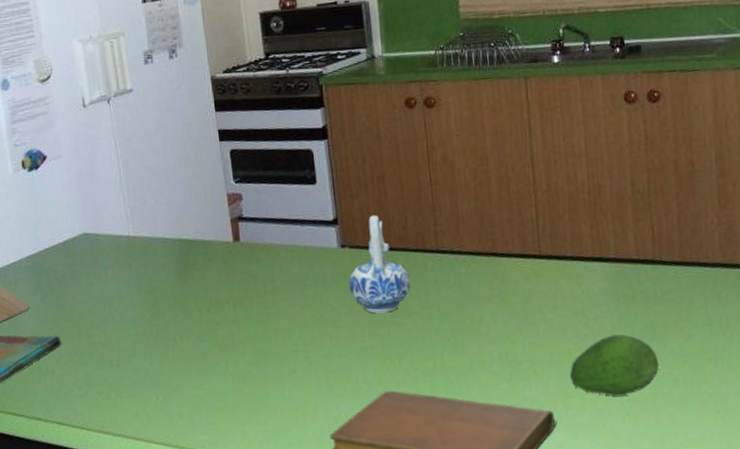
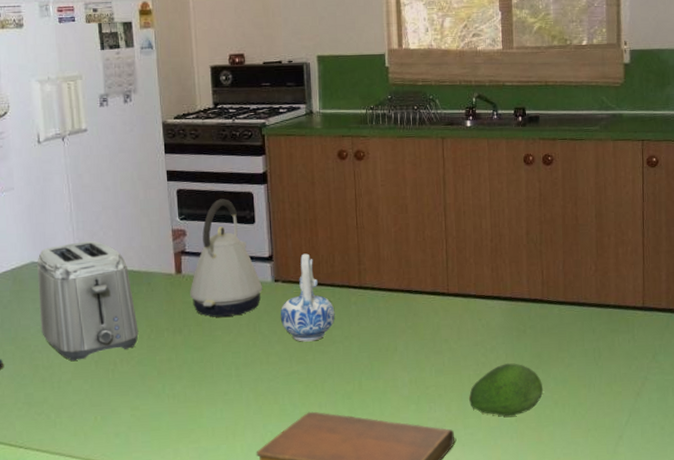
toaster: none [89,209,198,338] -> present [37,241,139,362]
kettle: none [249,158,328,288] -> present [190,199,262,317]

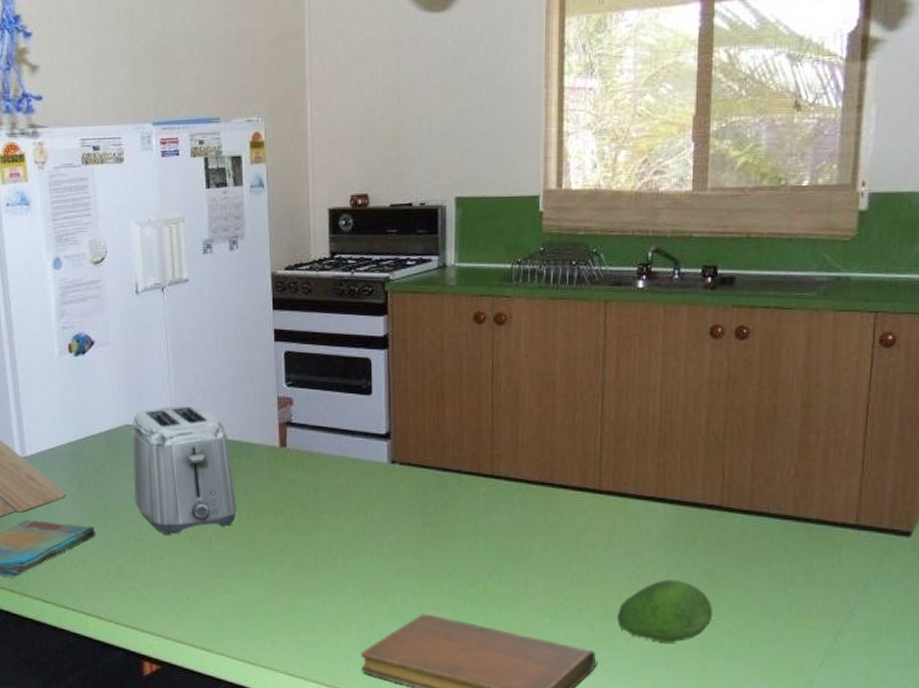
kettle: present [190,199,262,317] -> none [295,364,377,499]
ceramic pitcher: present [280,253,335,342] -> none [395,432,460,535]

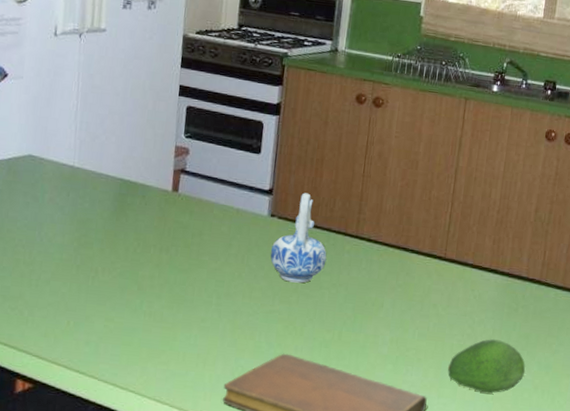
toaster: present [132,405,237,536] -> none [27,142,126,262]
ceramic pitcher: none [395,432,460,535] -> present [270,192,327,283]

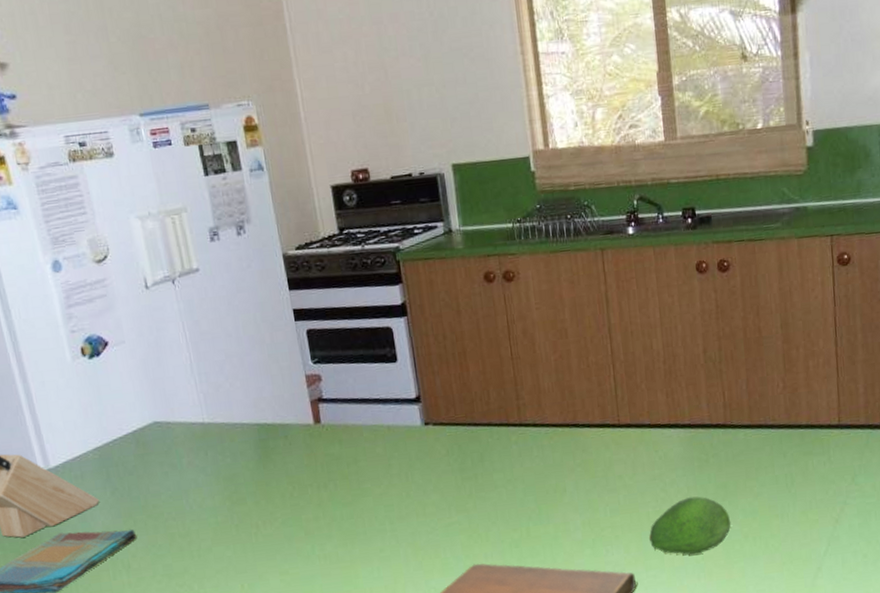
ceramic pitcher: present [270,192,327,283] -> none [433,391,495,489]

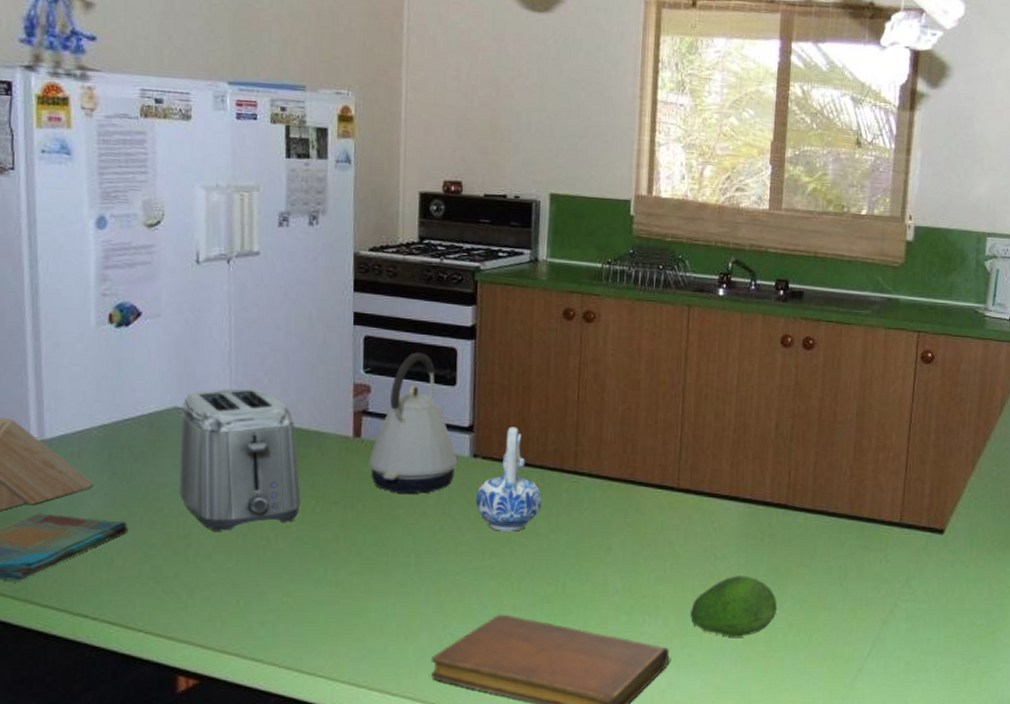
toaster: none [159,394,280,527] -> present [178,388,301,532]
kettle: none [331,336,412,469] -> present [368,352,458,494]
ceramic pitcher: none [433,391,495,489] -> present [475,426,542,532]

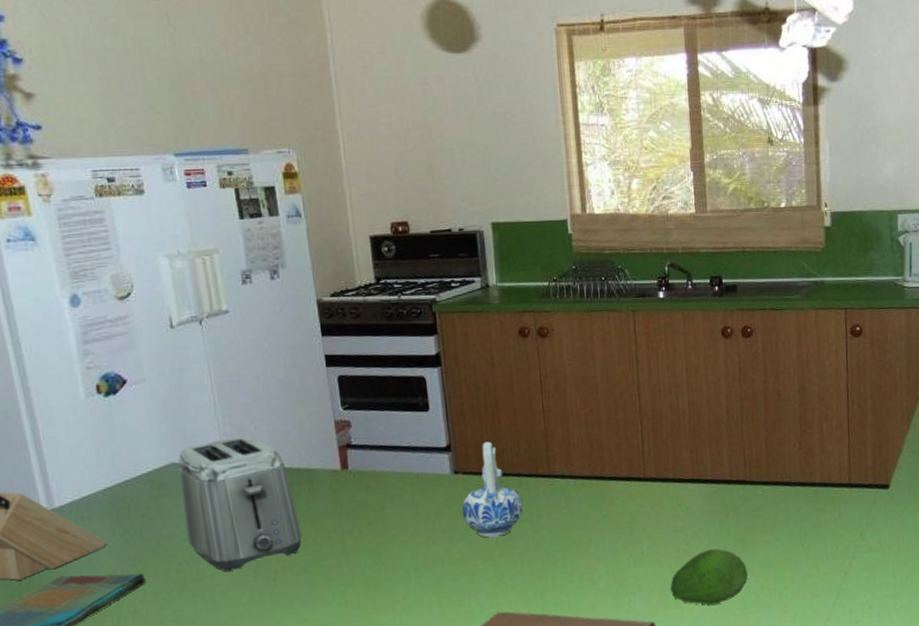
kettle: present [368,352,458,494] -> none [358,384,441,516]

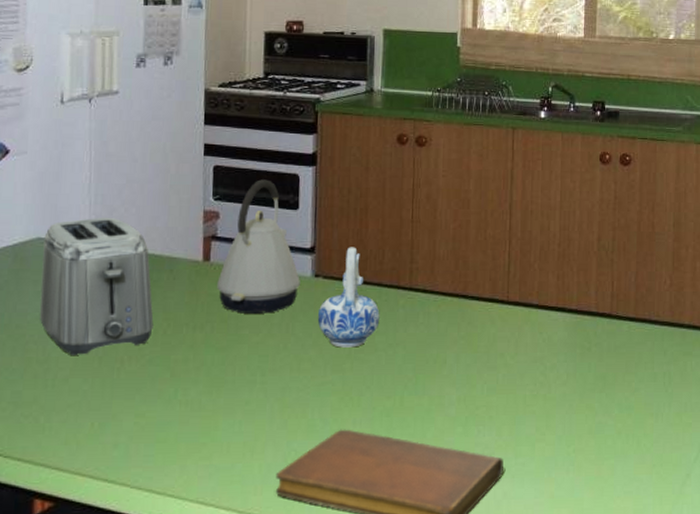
kettle: none [358,384,441,516] -> present [217,179,300,314]
fruit: present [669,548,748,604] -> none [522,384,606,446]

